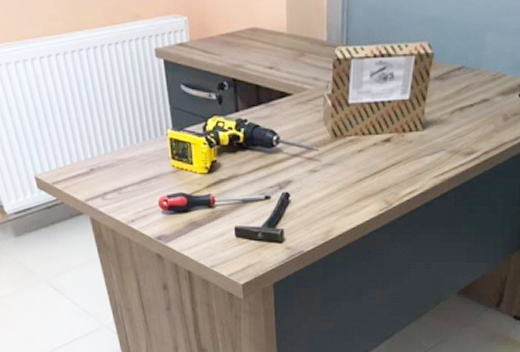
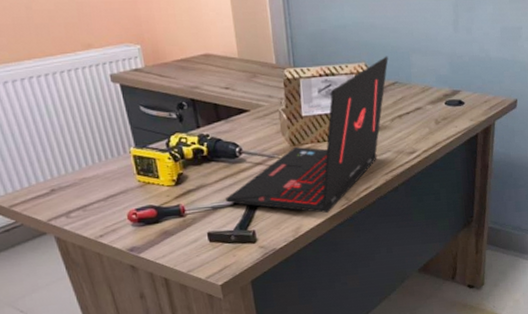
laptop: none [256,34,457,218] -> present [225,56,389,214]

